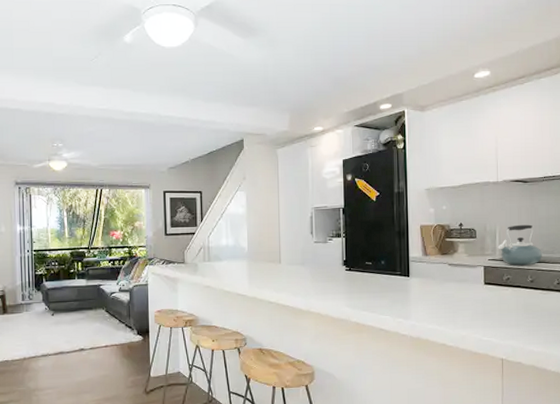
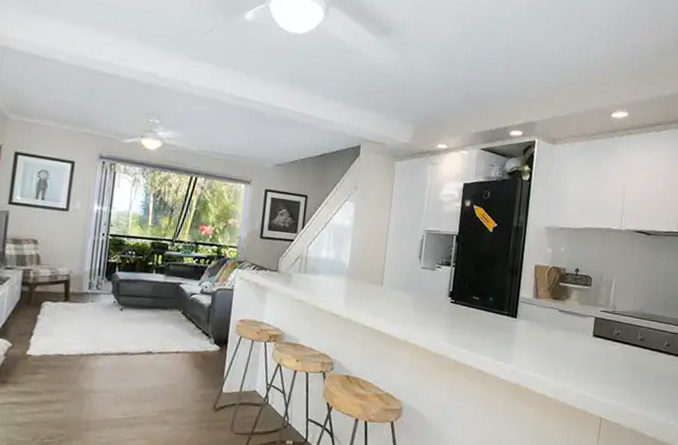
kettle: present [498,224,542,266] -> none [611,278,656,323]

